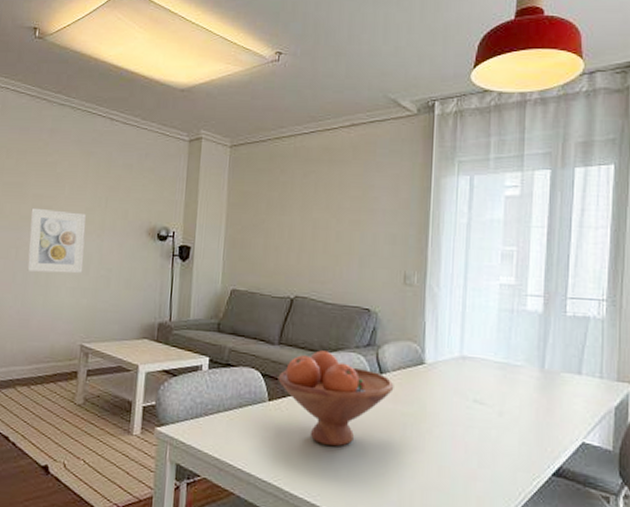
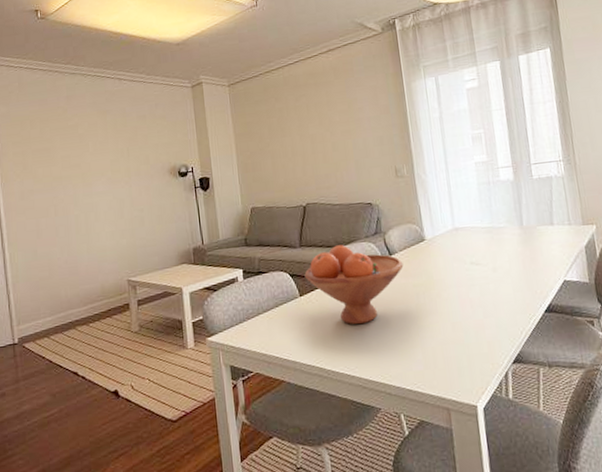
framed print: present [27,207,86,274] -> none [62,165,118,224]

